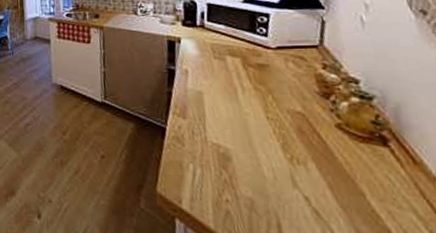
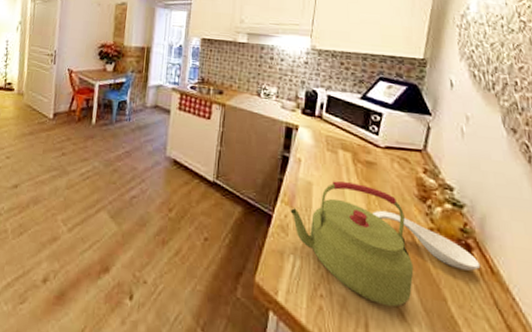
kettle: none [183,88,325,206] -> present [290,181,414,307]
spoon rest: none [271,111,401,163] -> present [372,210,481,271]

